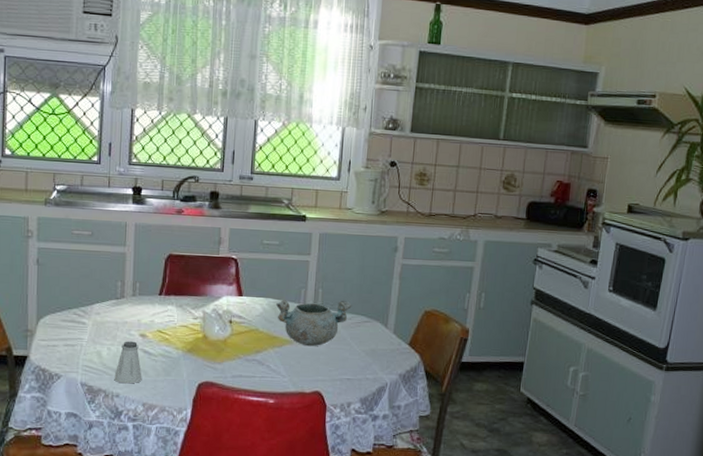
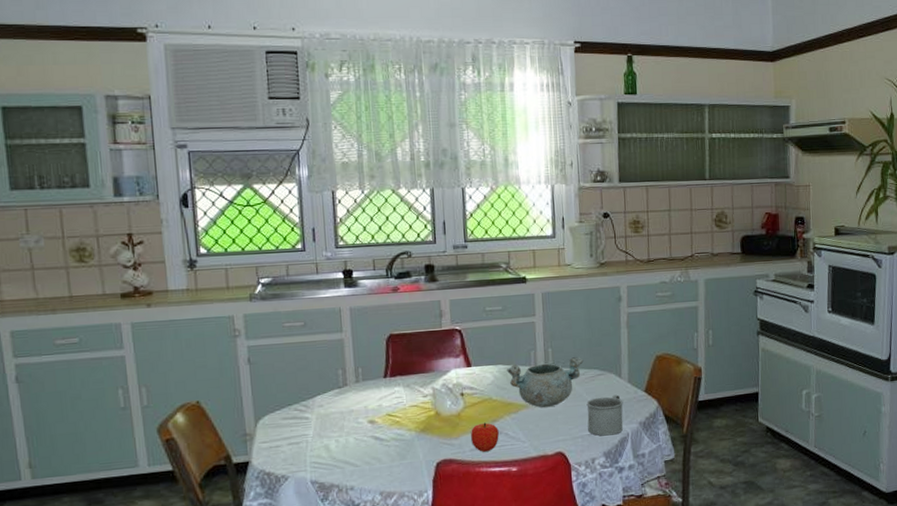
saltshaker: present [114,341,142,384] -> none [346,429,377,475]
fruit: none [234,352,261,380] -> present [471,422,499,452]
mug: none [348,343,386,383] -> present [586,394,623,436]

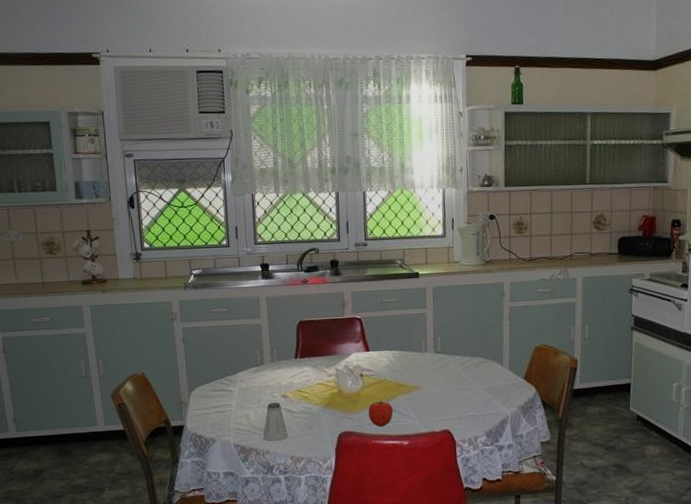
saltshaker: none [346,429,377,475] -> present [263,402,288,441]
decorative bowl: present [507,356,584,408] -> none [401,345,469,390]
mug: present [586,394,623,436] -> none [471,380,504,417]

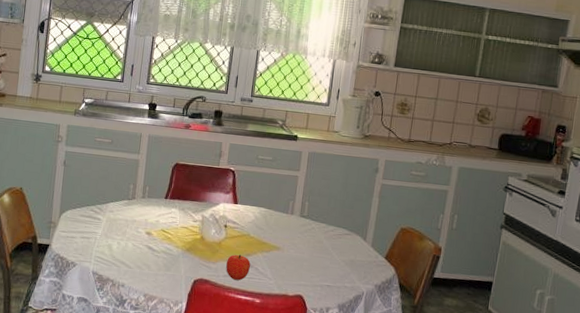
saltshaker: present [263,402,288,441] -> none [121,237,146,276]

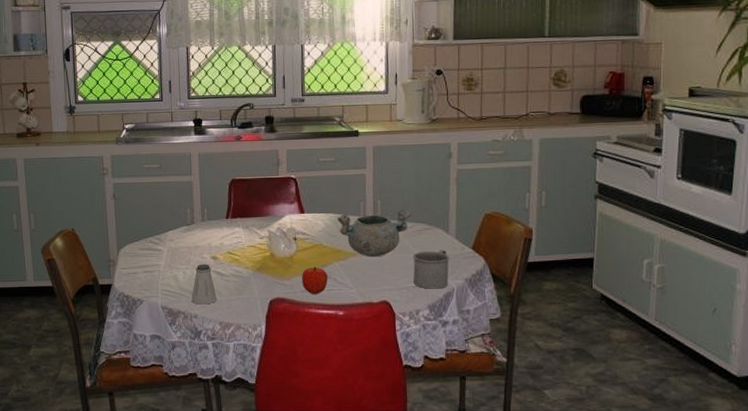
saltshaker: none [121,237,146,276] -> present [191,264,217,305]
decorative bowl: none [267,210,335,254] -> present [337,209,412,258]
mug: none [328,254,364,291] -> present [413,249,450,289]

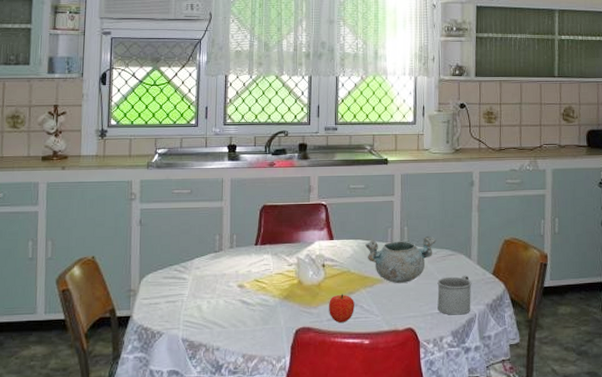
saltshaker: present [191,264,217,305] -> none [214,292,241,336]

